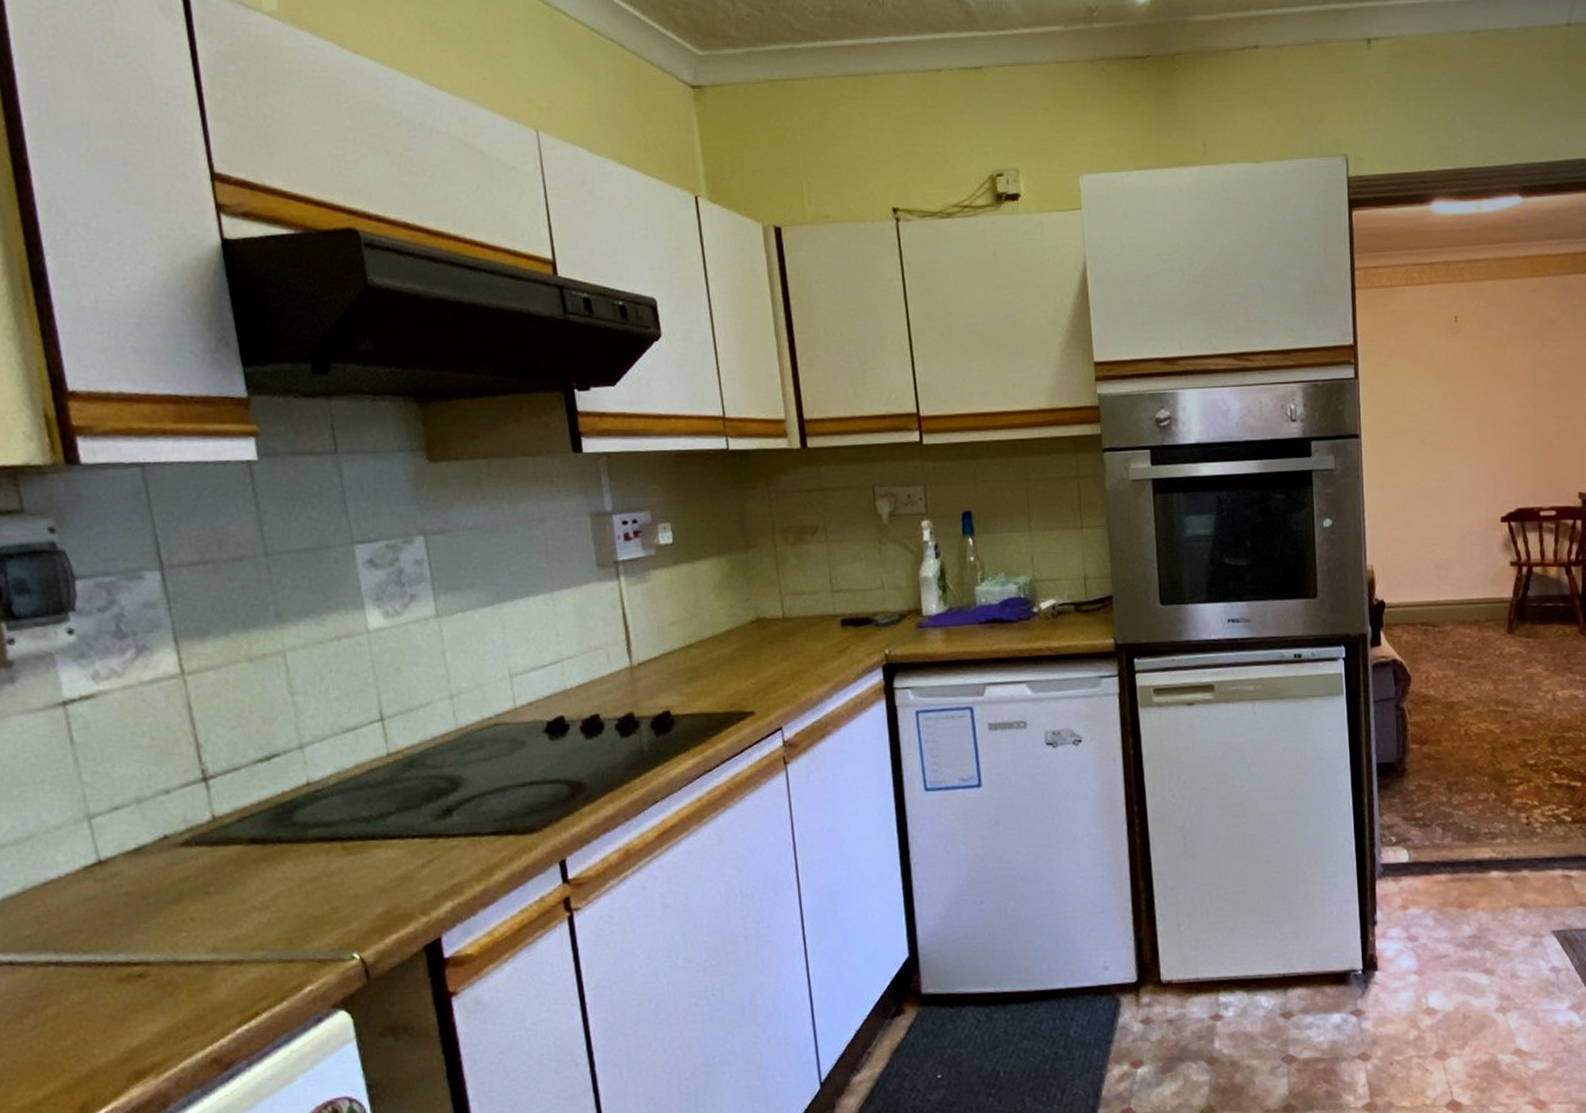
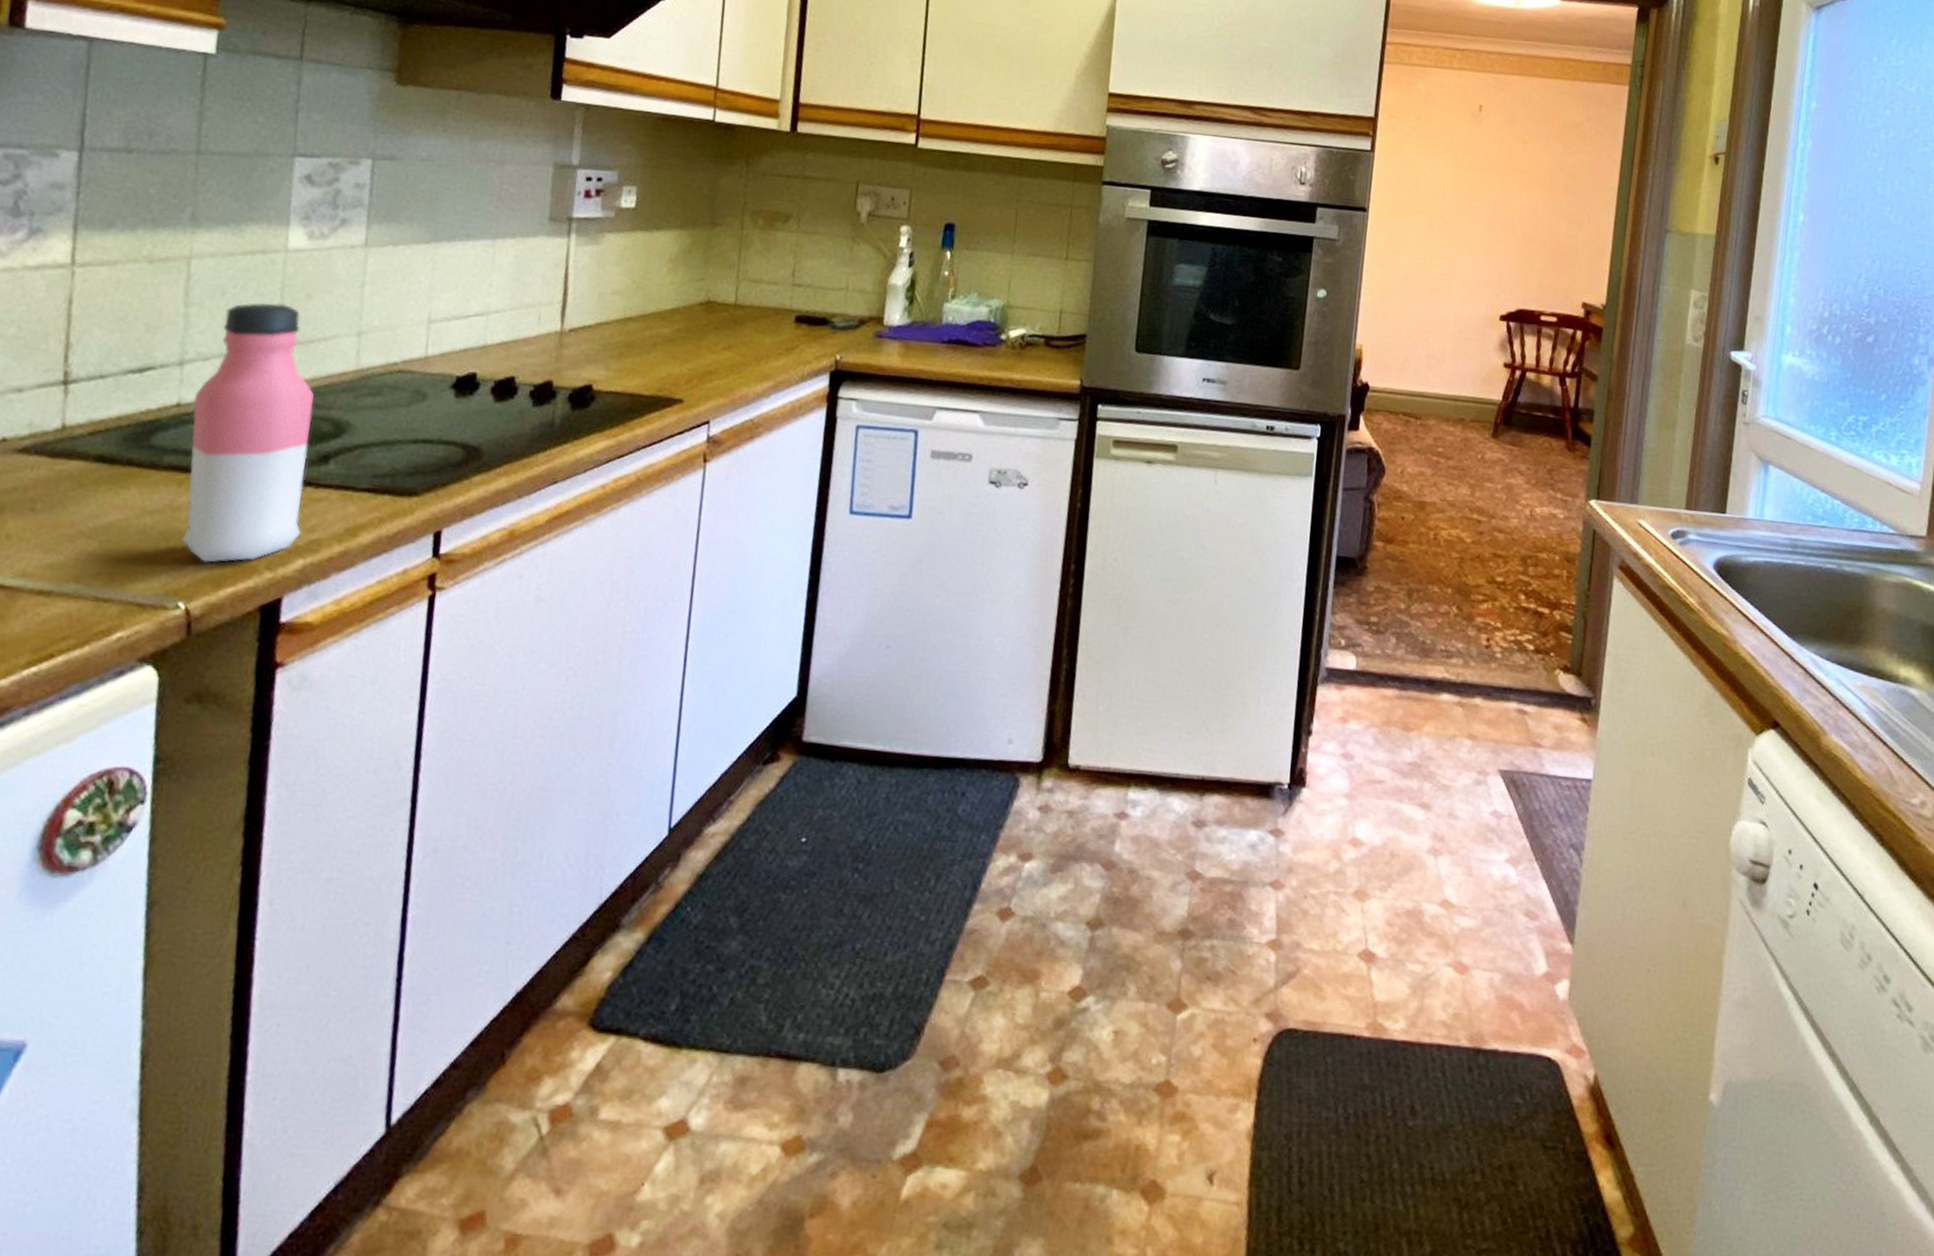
water bottle: none [320,679,443,917] -> present [180,302,314,563]

